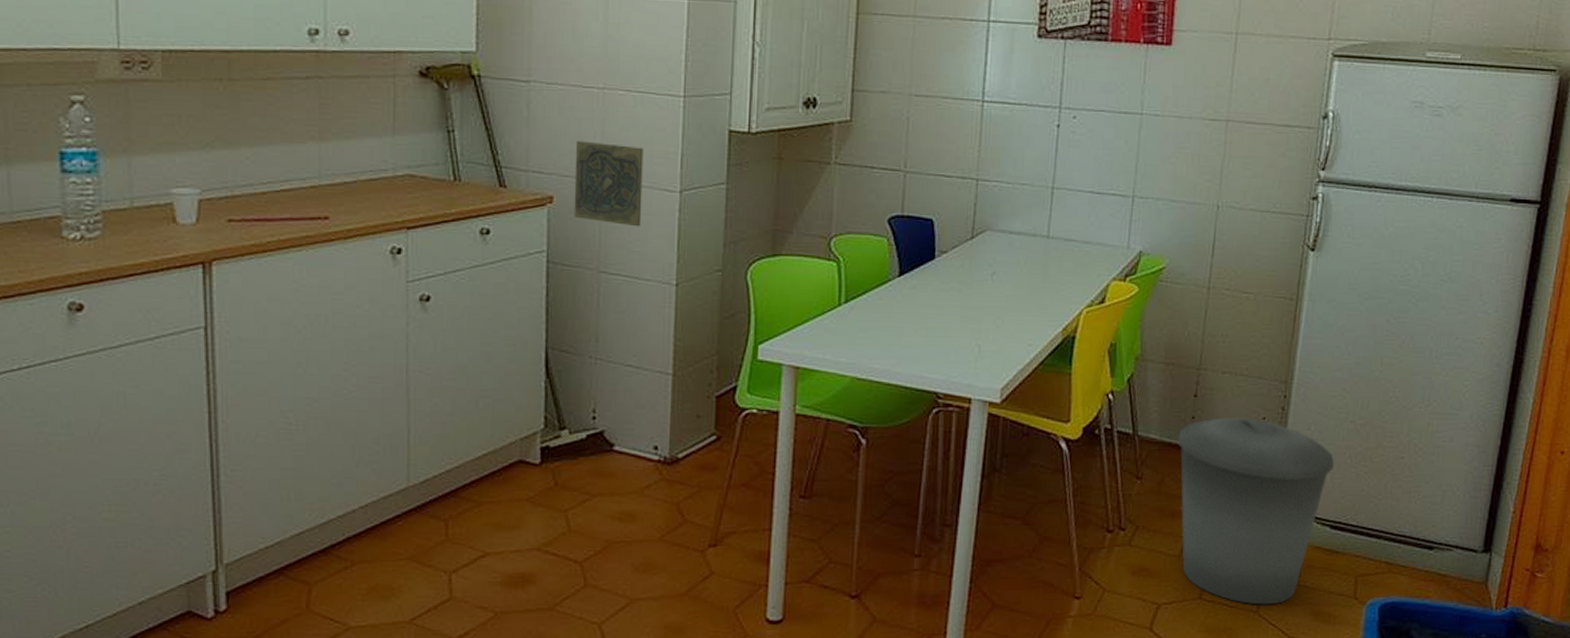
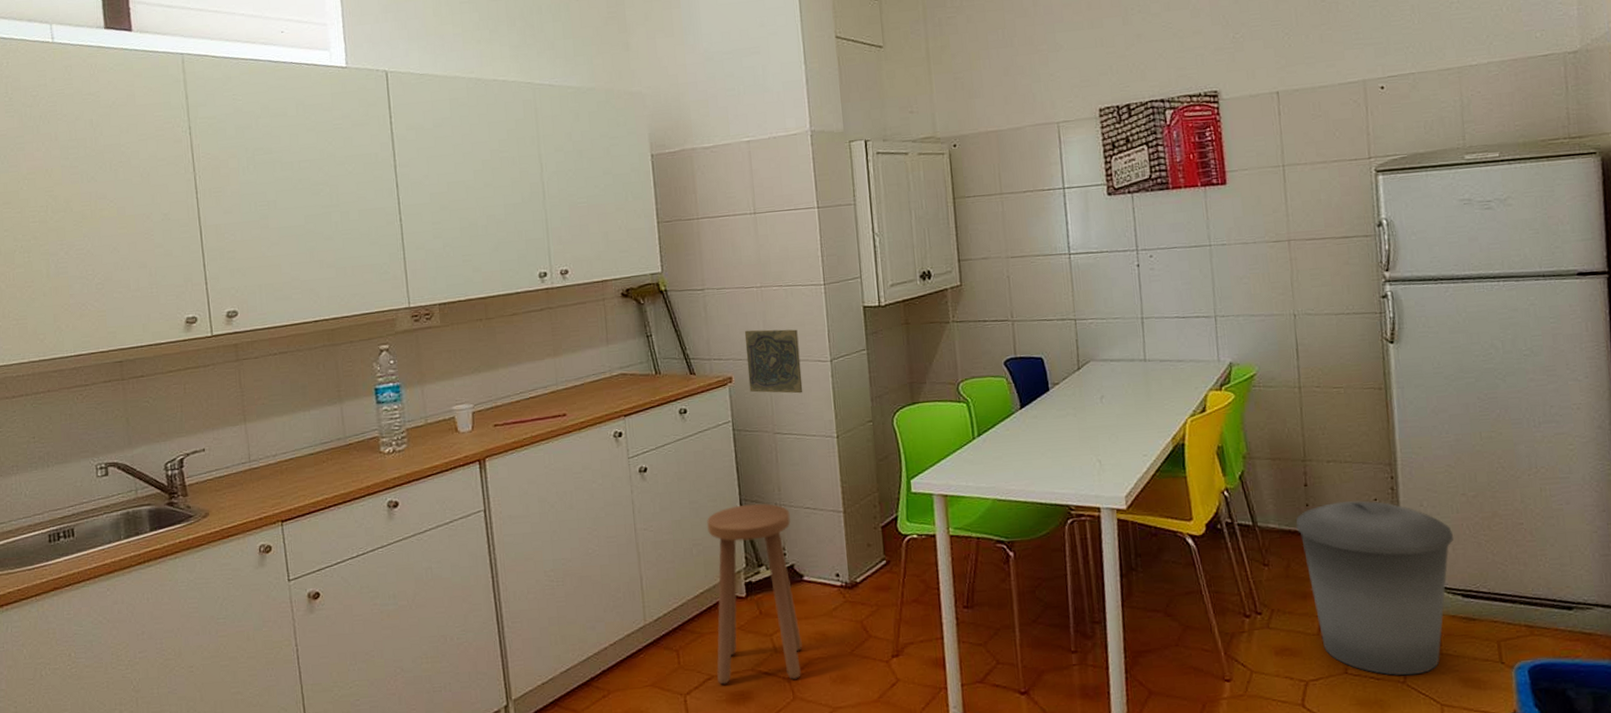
stool: none [493,354,606,564] -> present [706,503,802,685]

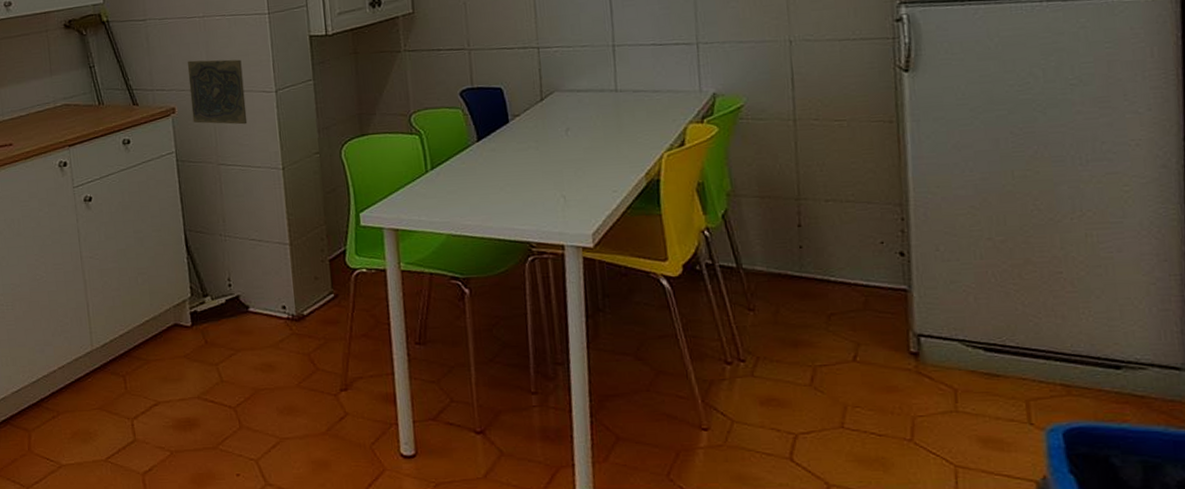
stool: present [706,503,802,685] -> none [151,234,249,411]
trash can: present [1295,500,1454,676] -> none [787,243,977,433]

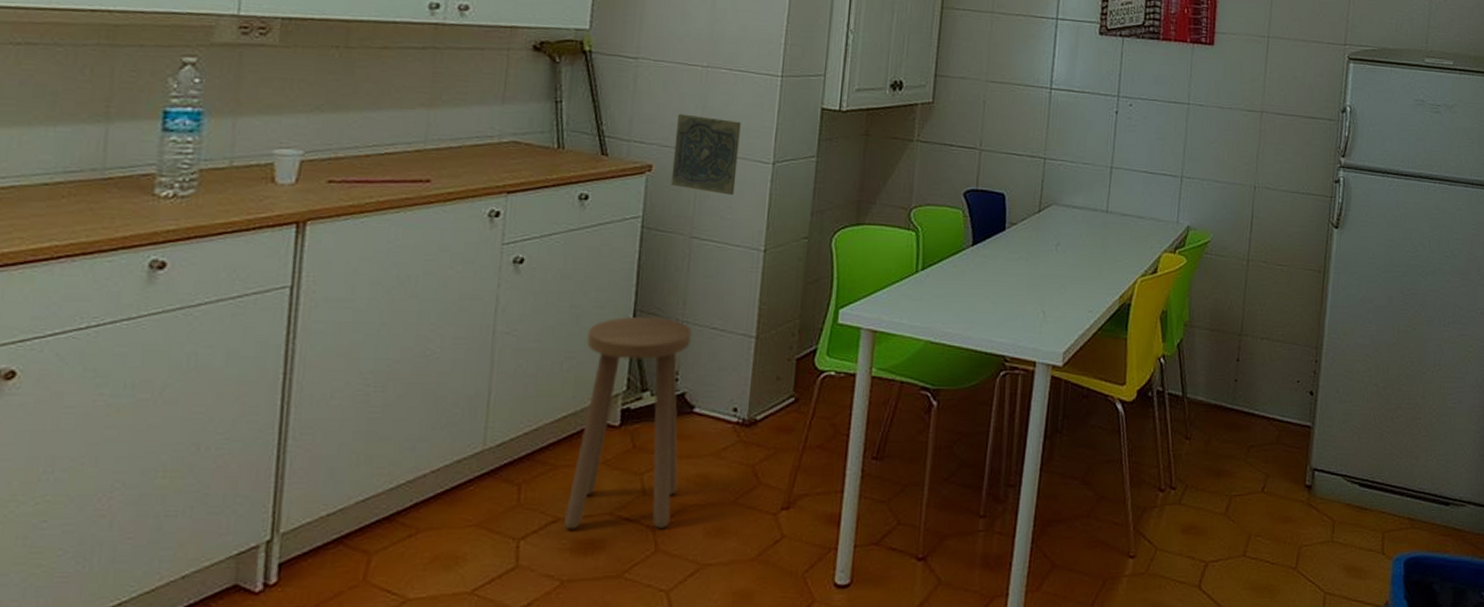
stool: none [151,234,249,411] -> present [564,316,692,530]

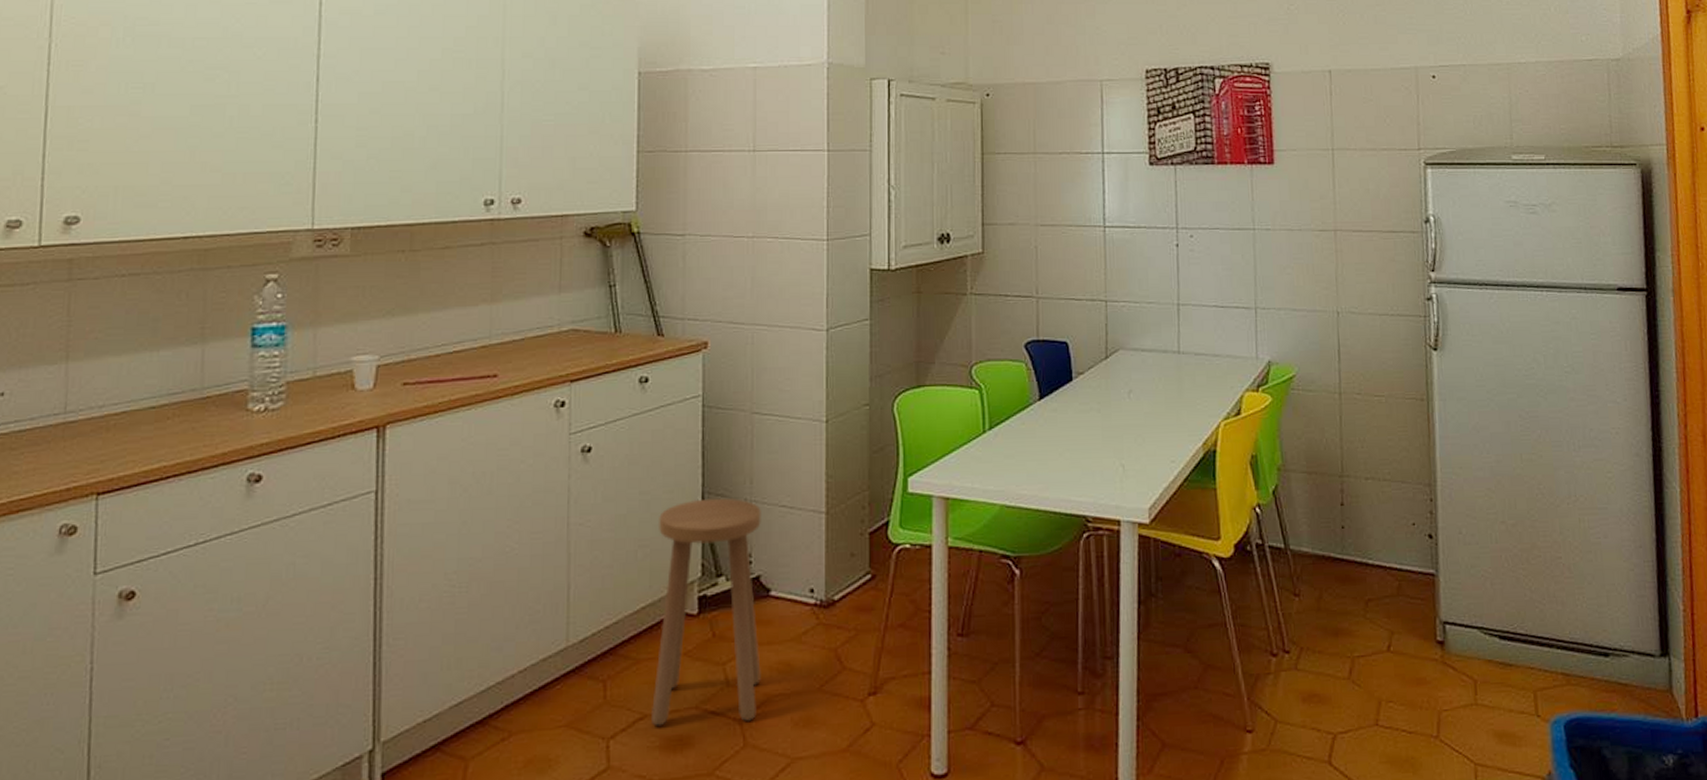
decorative tile: present [671,113,741,196] -> none [727,287,791,367]

